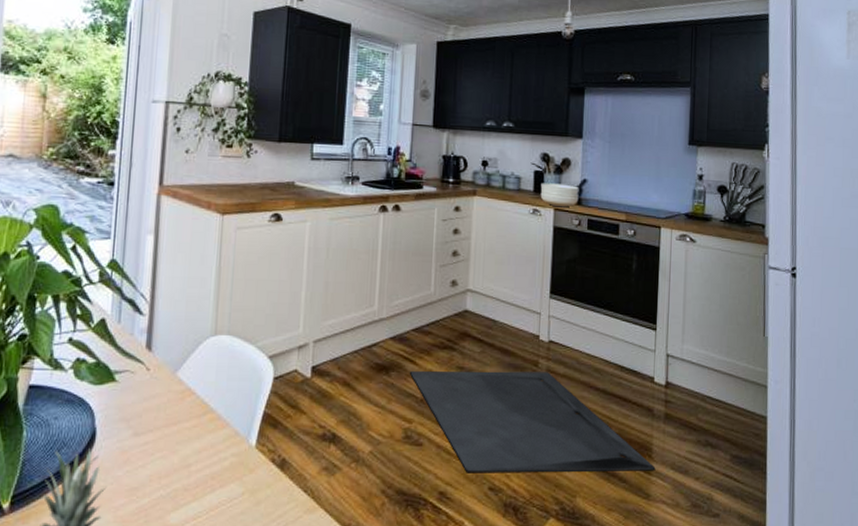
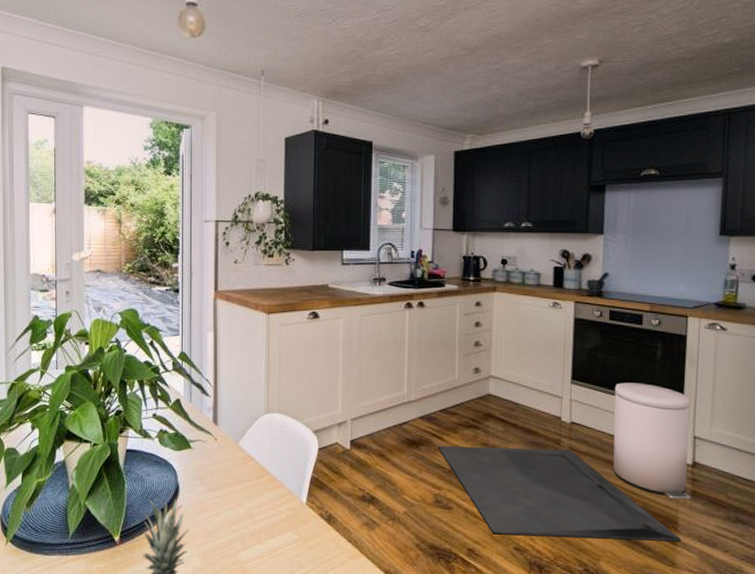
bowl: present [540,183,579,208] -> none [560,278,600,300]
pedal bin: none [590,297,665,424] -> present [613,382,692,500]

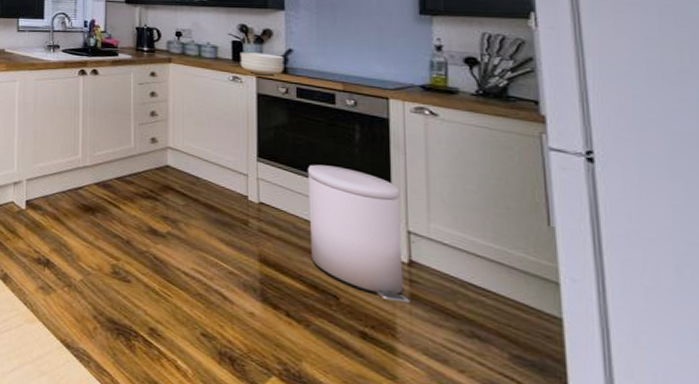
door mat: present [437,446,682,542] -> none [114,214,402,352]
bowl: none [560,278,600,300] -> present [240,52,284,76]

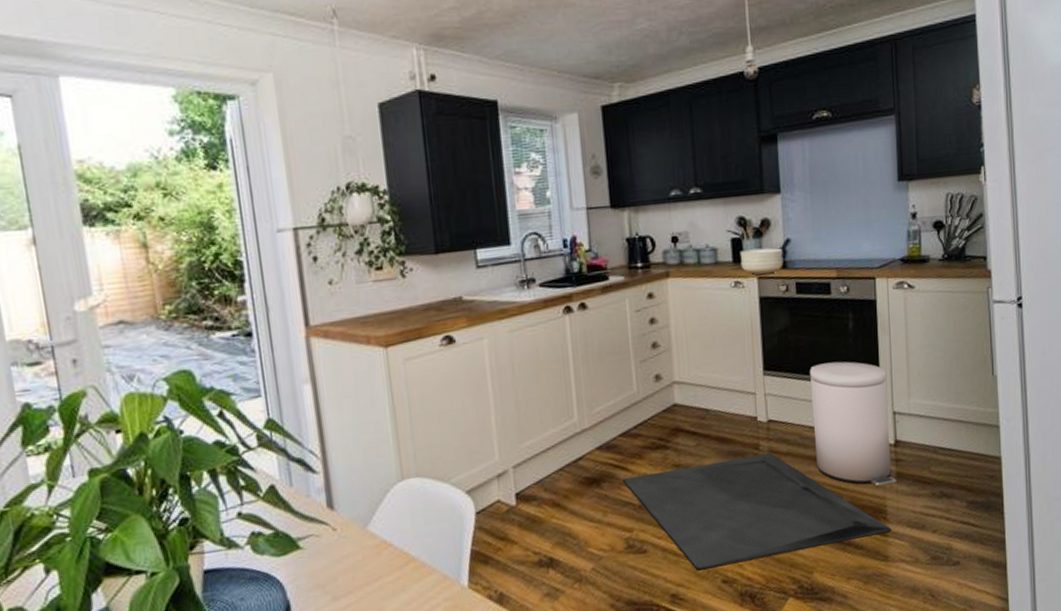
door mat: none [114,214,402,352] -> present [622,453,892,571]

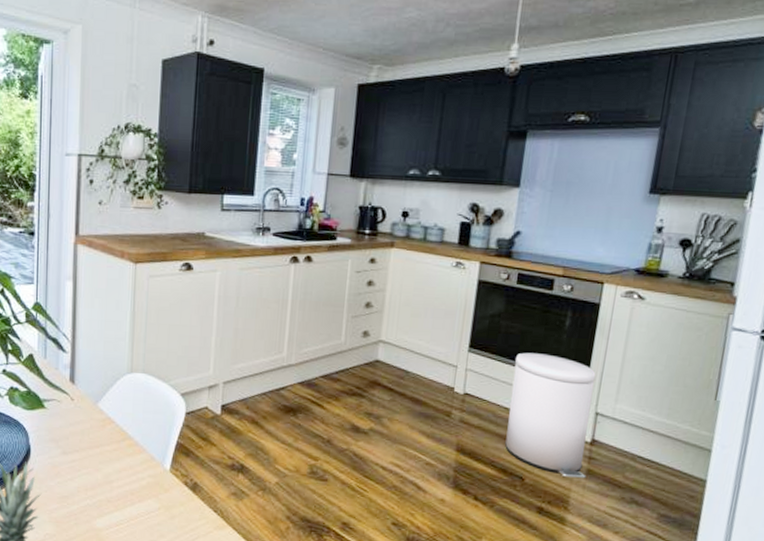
door mat: present [622,453,892,571] -> none [316,414,571,522]
bowl: present [740,248,784,276] -> none [465,234,511,261]

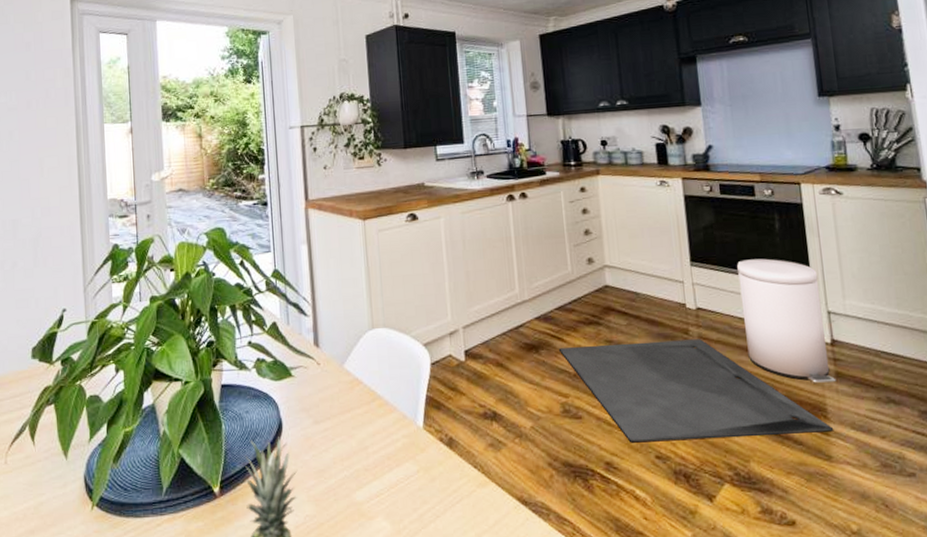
door mat: none [316,414,571,522] -> present [558,339,834,443]

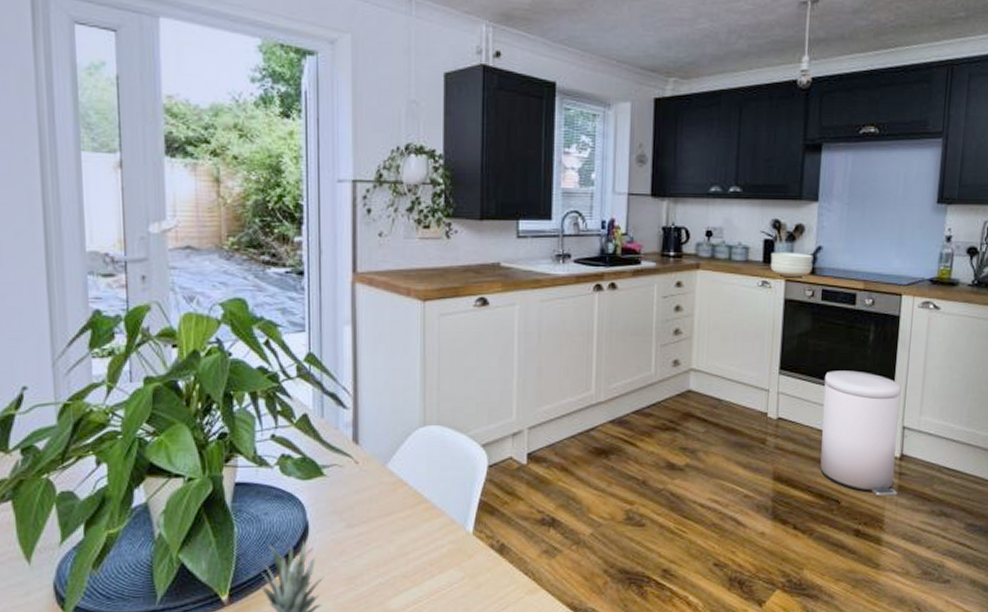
door mat: present [558,339,834,443] -> none [629,449,887,551]
bowl: none [664,152,707,176] -> present [770,252,813,278]

